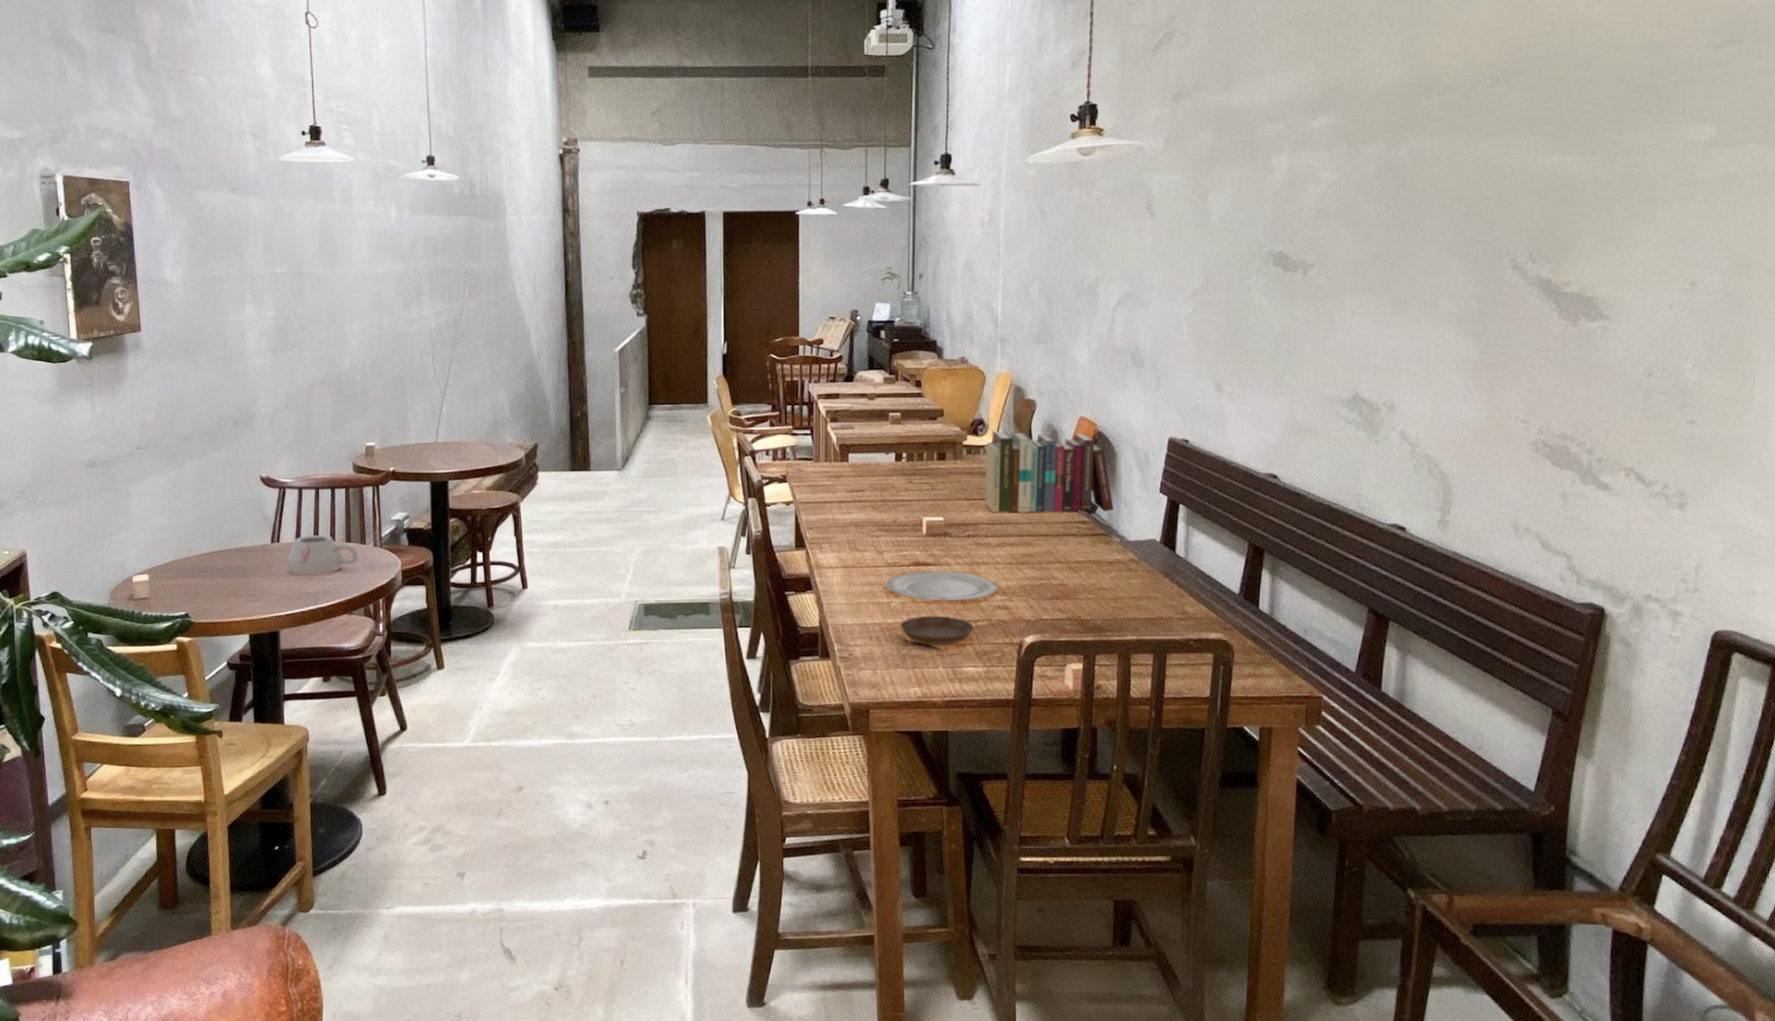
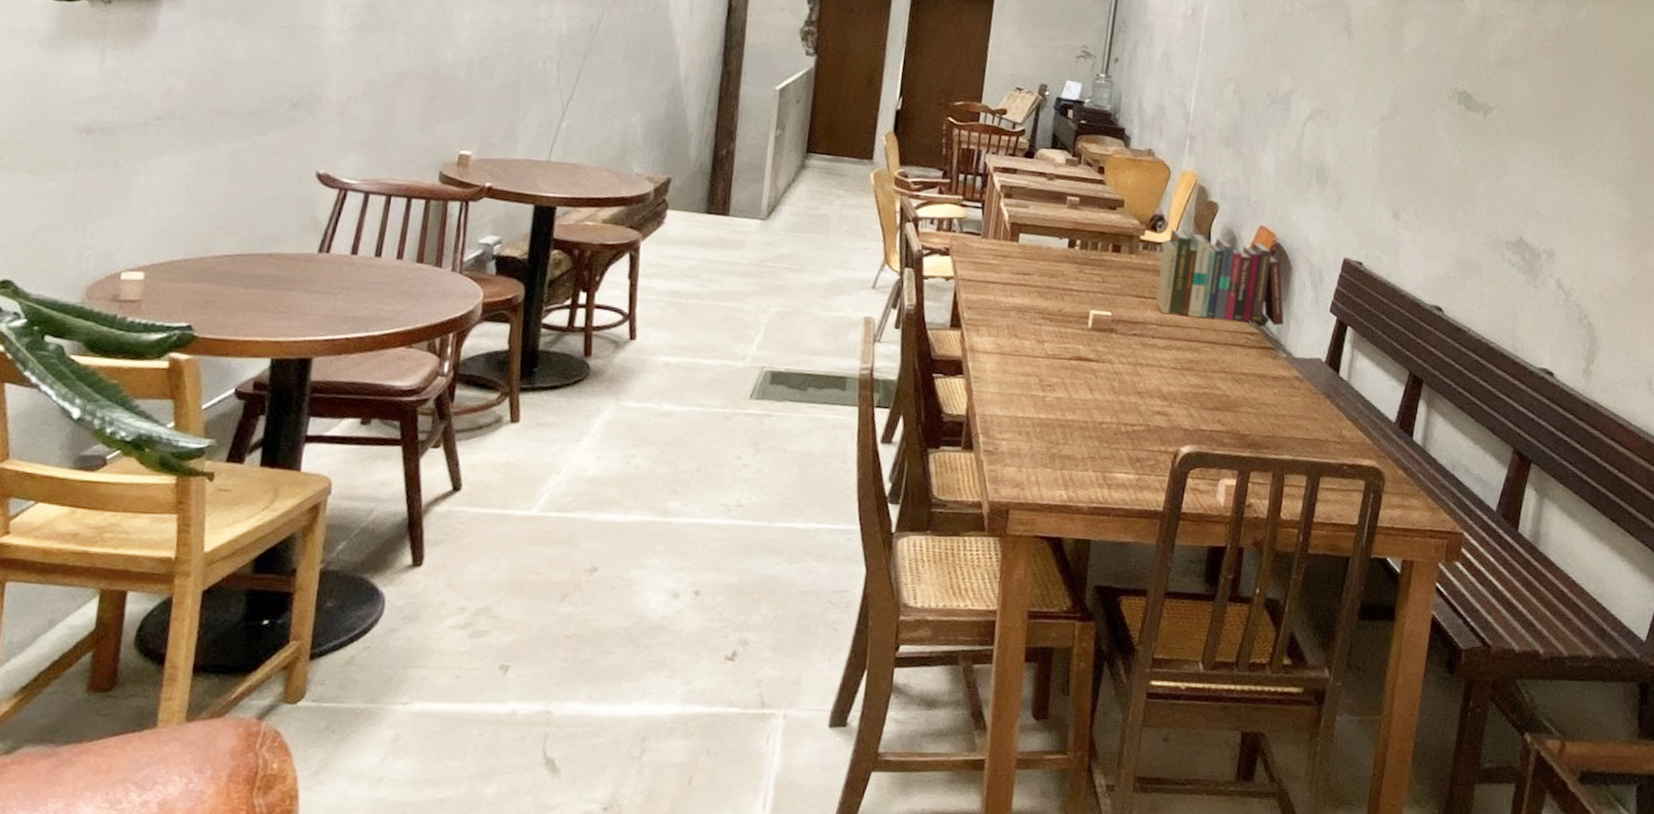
cup: present [287,535,358,576] -> none [334,249,430,297]
plate: present [886,571,999,602] -> none [1042,366,1160,403]
saucer: present [900,615,974,647] -> none [1053,413,1130,449]

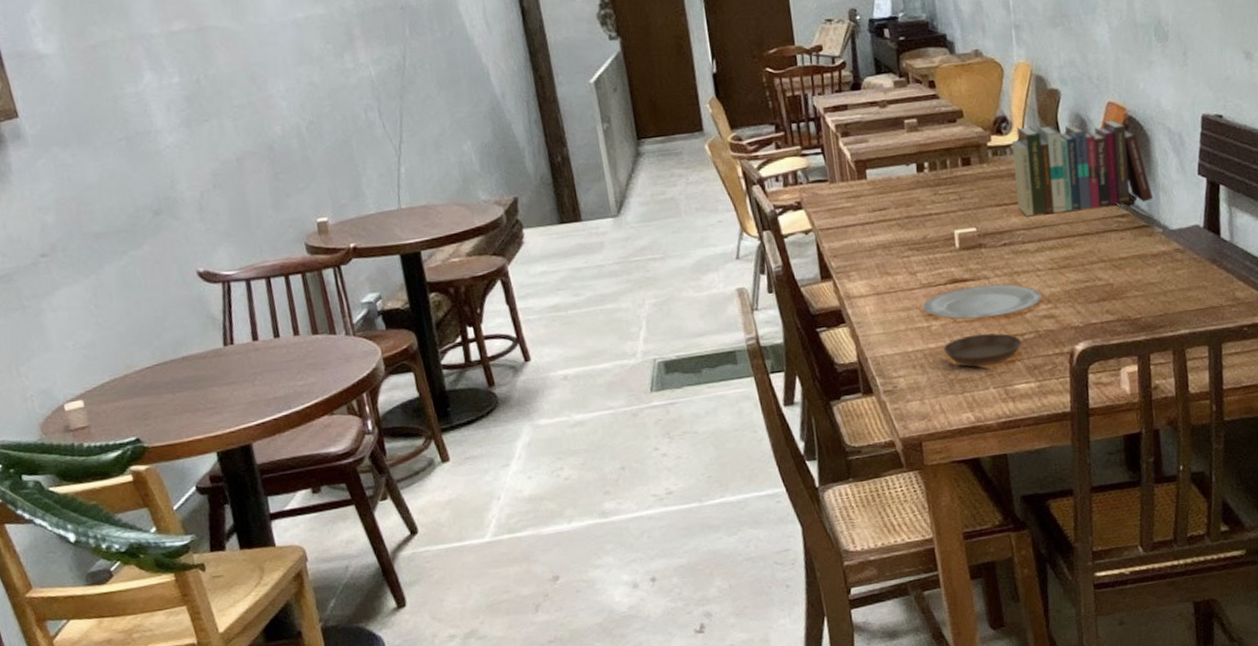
plate: none [1042,366,1160,403] -> present [923,284,1043,320]
saucer: none [1053,413,1130,449] -> present [943,333,1022,367]

